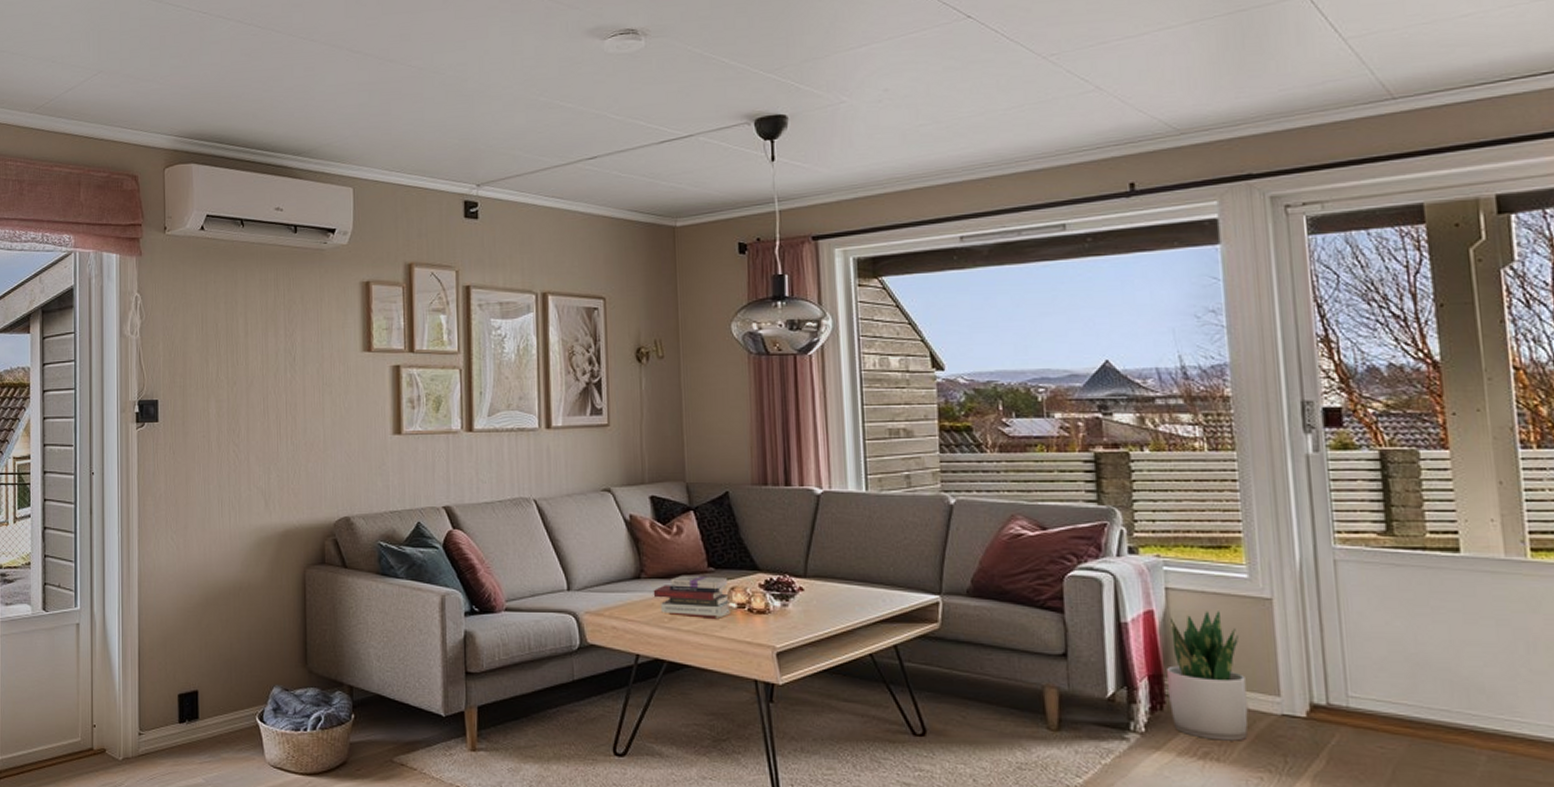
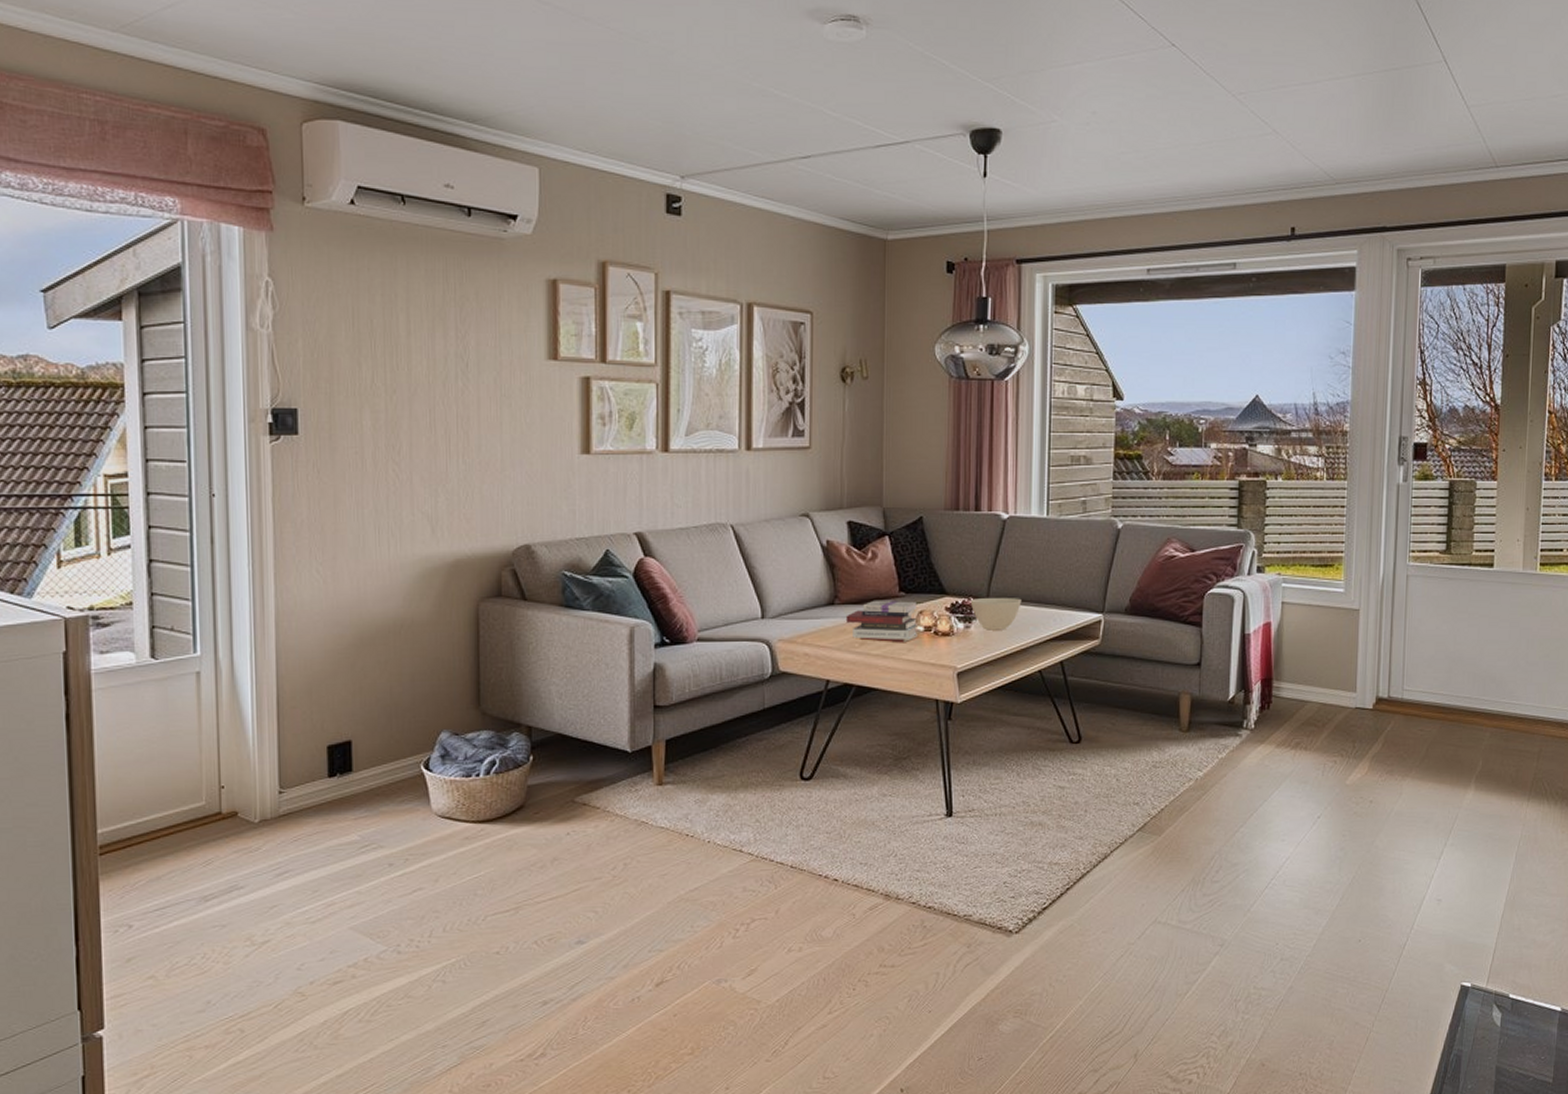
bowl: none [786,576,844,610] -> present [970,598,1022,630]
planter: present [1165,611,1249,741] -> none [1275,621,1333,732]

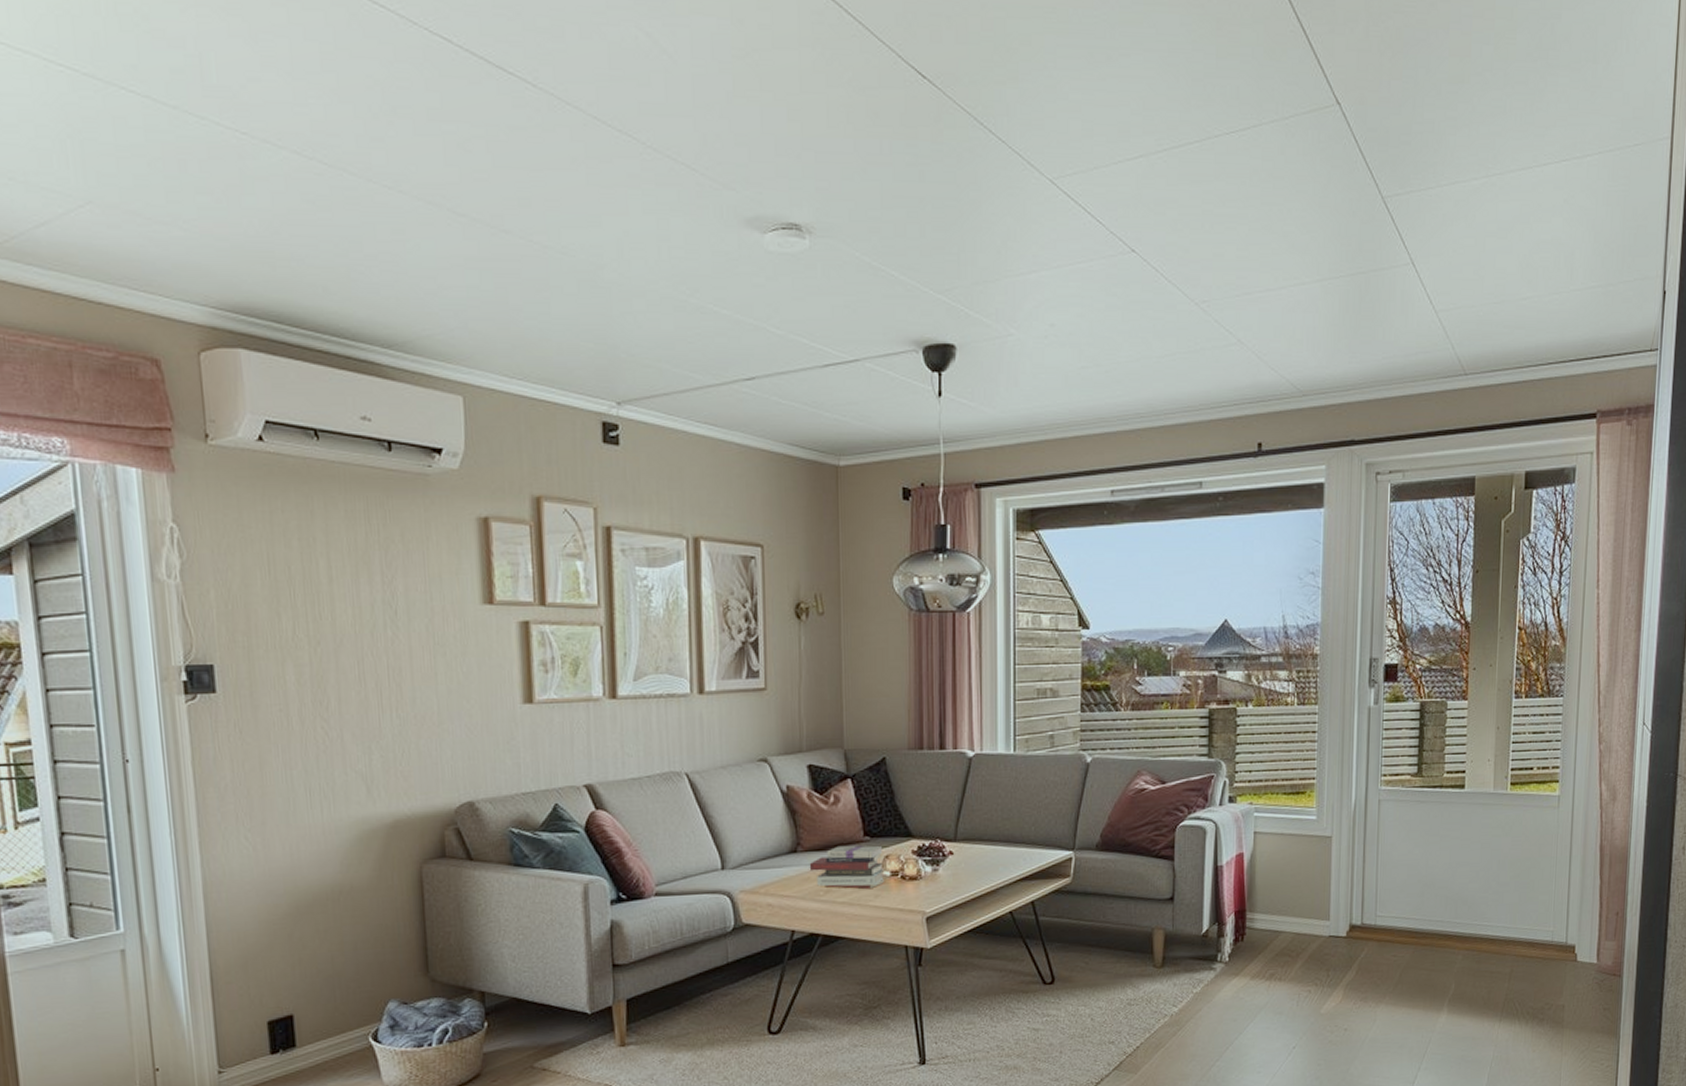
bowl: present [970,598,1022,630] -> none [937,838,990,873]

